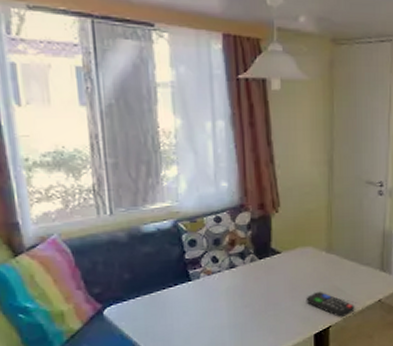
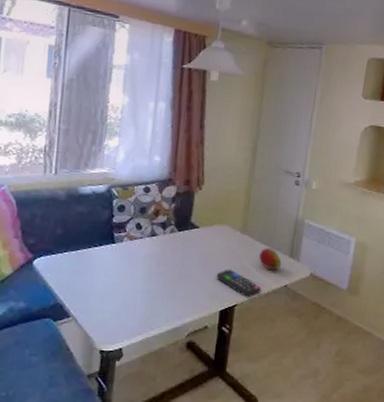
fruit: none [349,265,373,287] -> present [259,248,282,271]

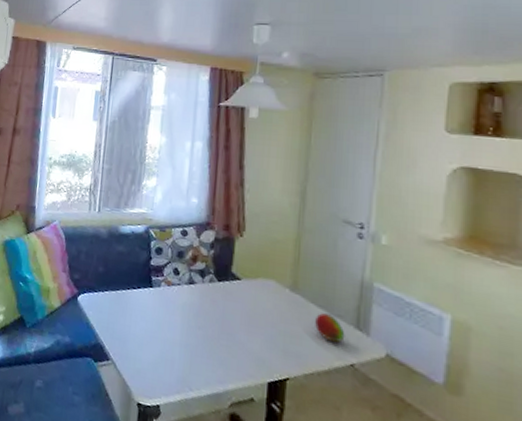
remote control: present [216,269,262,298] -> none [262,332,320,373]

